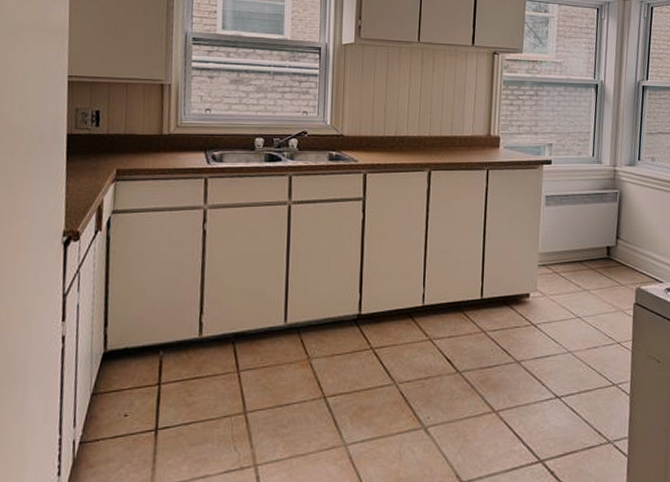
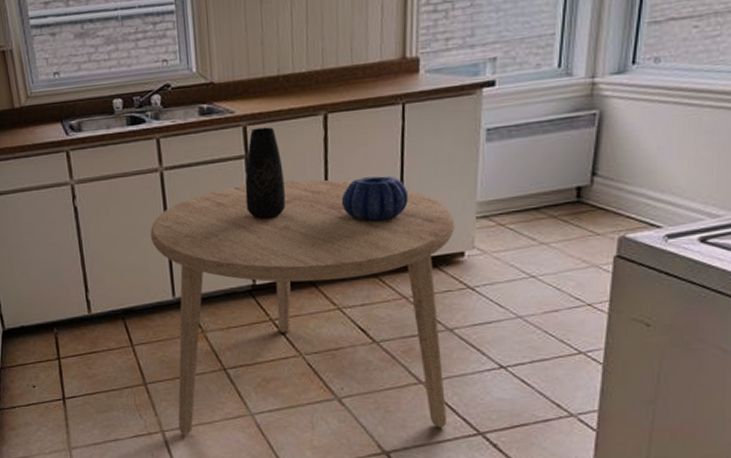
dining table: none [271,223,523,468] -> present [150,179,455,434]
vase: none [360,176,393,255] -> present [245,127,286,220]
decorative bowl: none [437,225,489,264] -> present [341,176,408,222]

